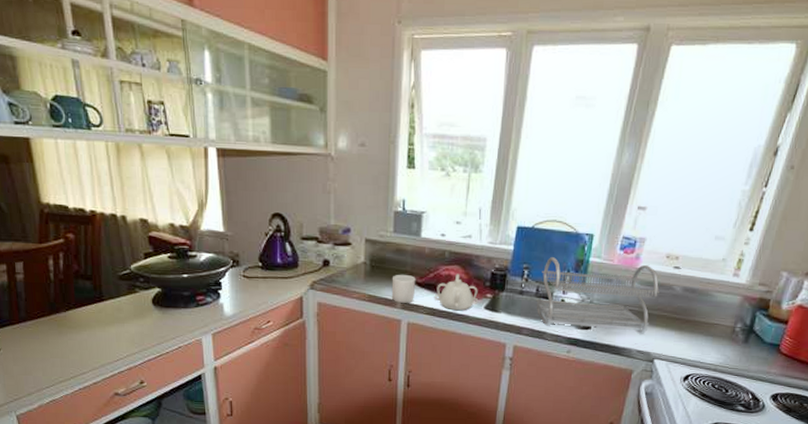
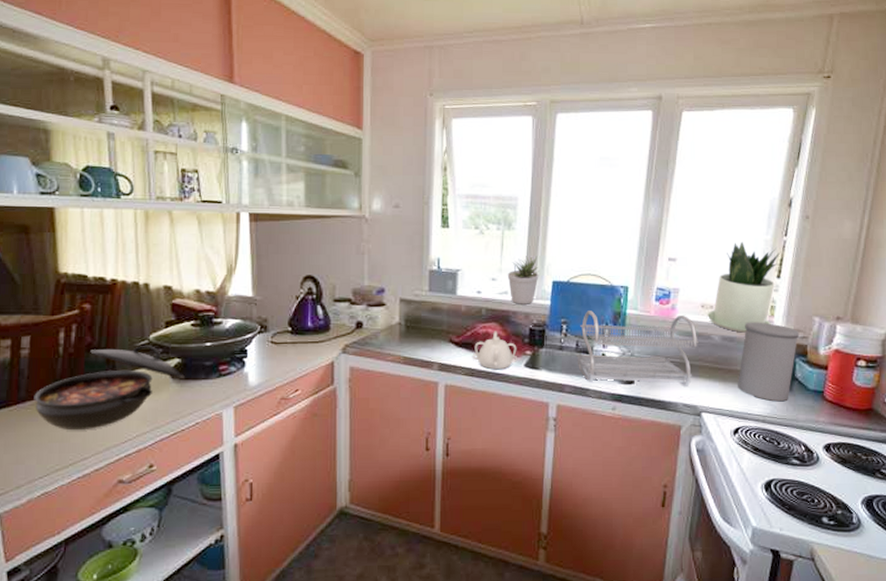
cooking pot: none [33,275,166,349] -> present [33,346,185,431]
mug: present [391,274,416,304] -> none [427,333,453,365]
potted plant: none [472,200,504,249] -> present [507,256,539,304]
planter: none [672,191,758,285] -> present [708,241,781,333]
canister: none [693,274,765,353] -> present [738,322,800,402]

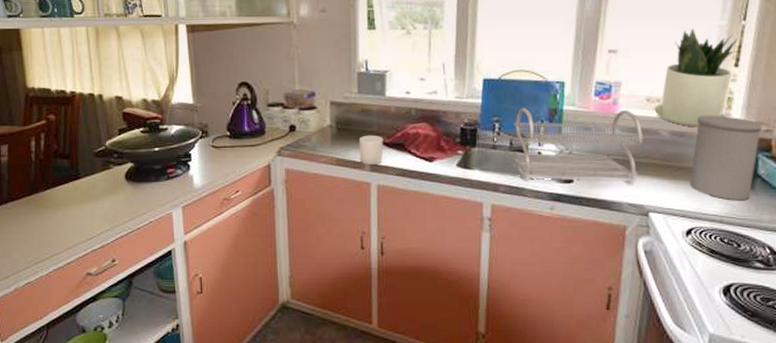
cooking pot: present [33,346,185,431] -> none [14,151,138,228]
mug: none [427,333,453,365] -> present [358,135,384,166]
teapot: present [472,331,518,370] -> none [403,131,450,170]
potted plant: present [507,256,539,304] -> none [436,54,469,104]

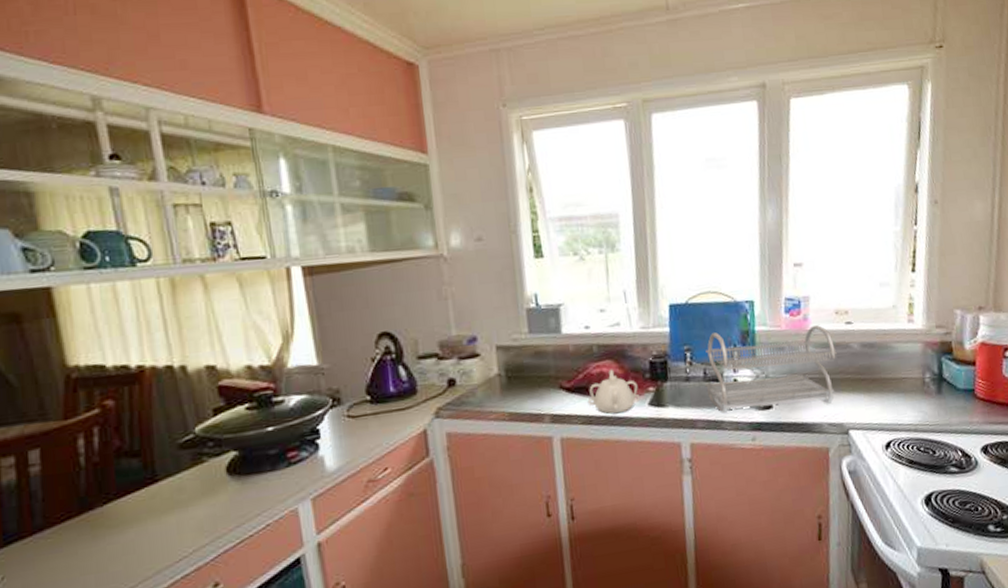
mug: present [358,135,384,166] -> none [534,380,564,417]
teapot: none [403,131,450,170] -> present [587,369,641,414]
planter: present [654,28,739,127] -> none [843,236,913,337]
canister: present [690,115,763,201] -> none [883,322,943,408]

